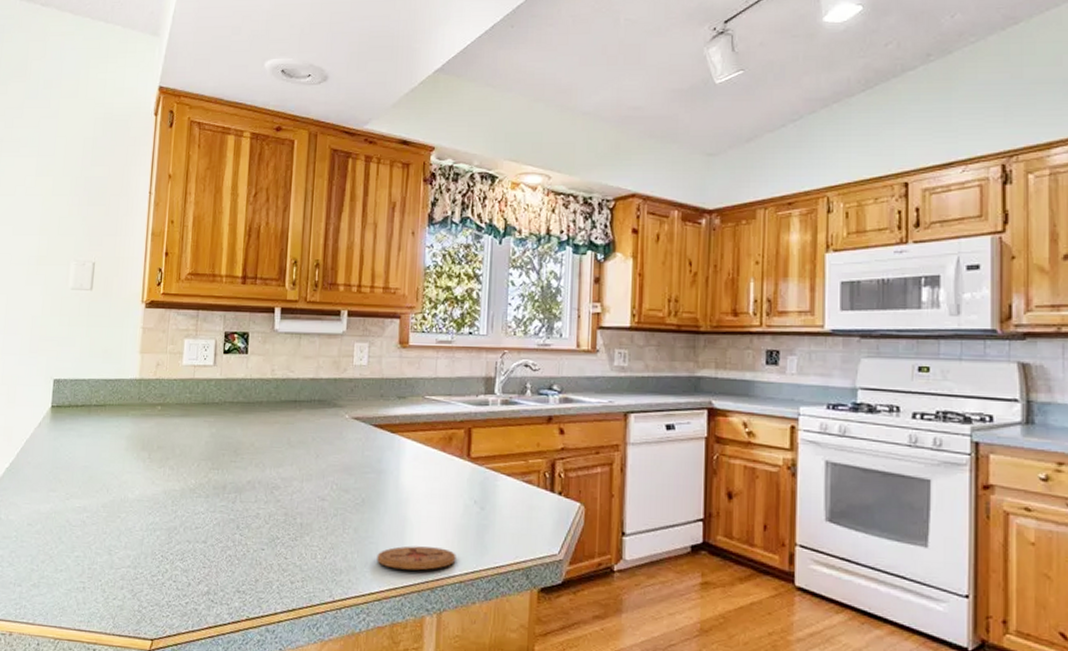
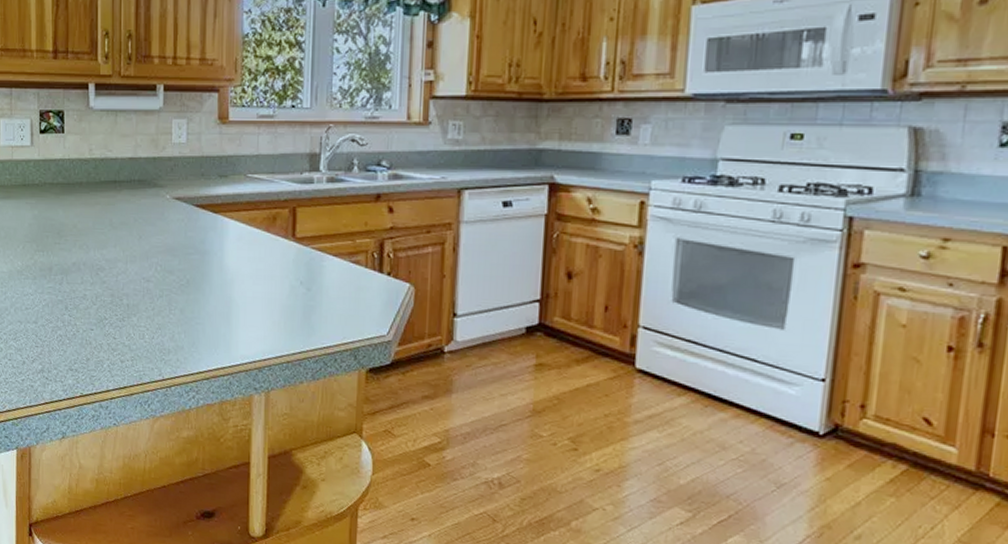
coaster: present [377,545,456,571] -> none [204,326,283,351]

